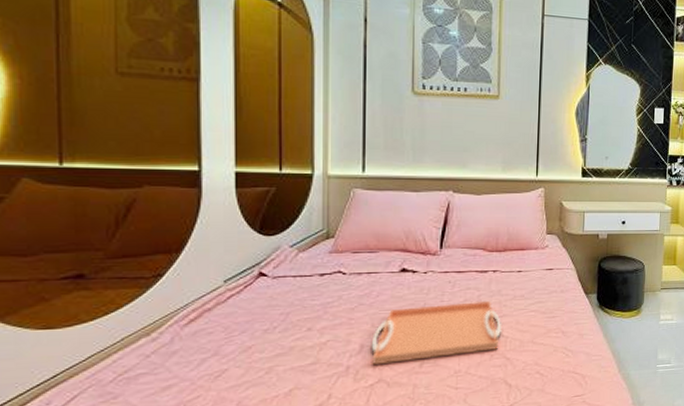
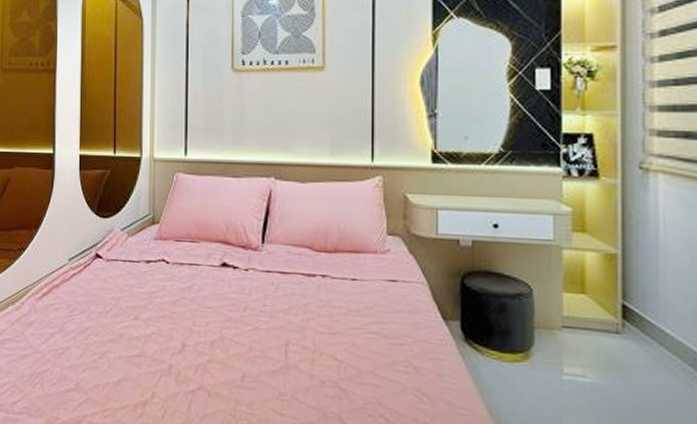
serving tray: present [371,300,502,366] -> none [192,308,335,376]

